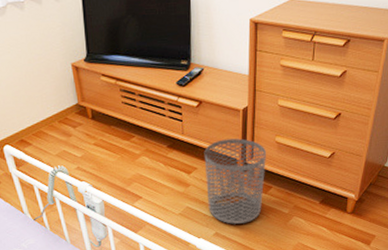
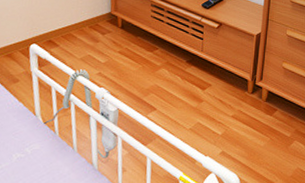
waste bin: present [204,138,266,224] -> none [218,60,274,144]

